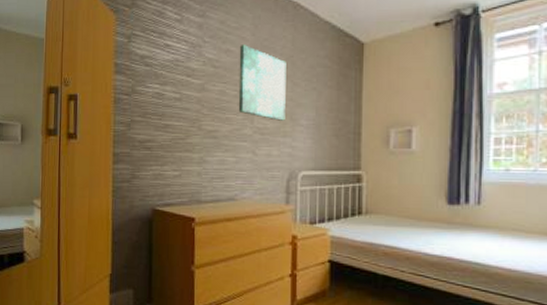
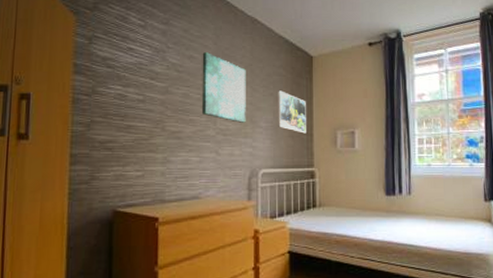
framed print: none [320,84,354,132] -> present [277,90,306,134]

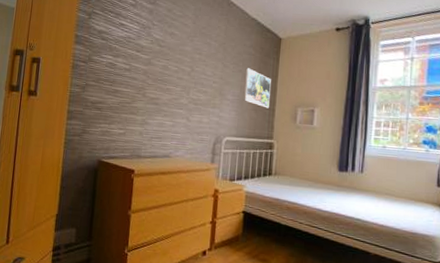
wall art: present [201,52,246,123] -> none [177,30,219,95]

